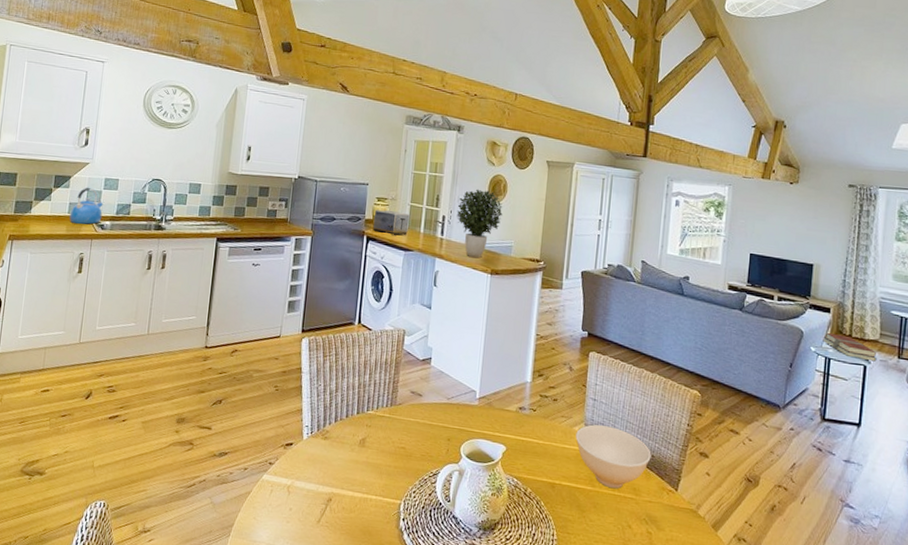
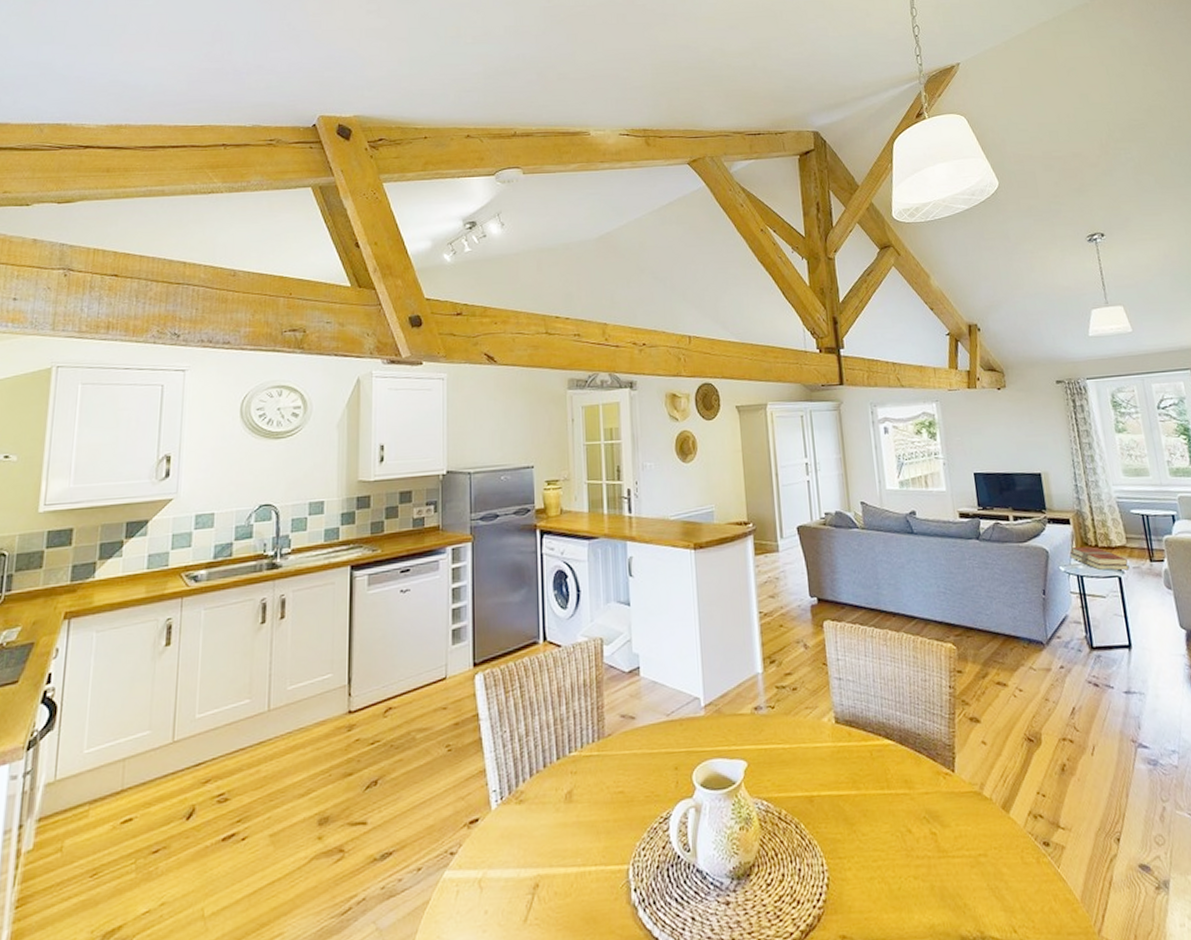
kettle: present [69,187,104,225] -> none [149,530,195,581]
toaster: present [372,209,410,236] -> none [545,493,589,523]
potted plant: present [456,189,503,259] -> none [643,451,697,534]
bowl: present [575,424,652,489] -> none [826,708,917,787]

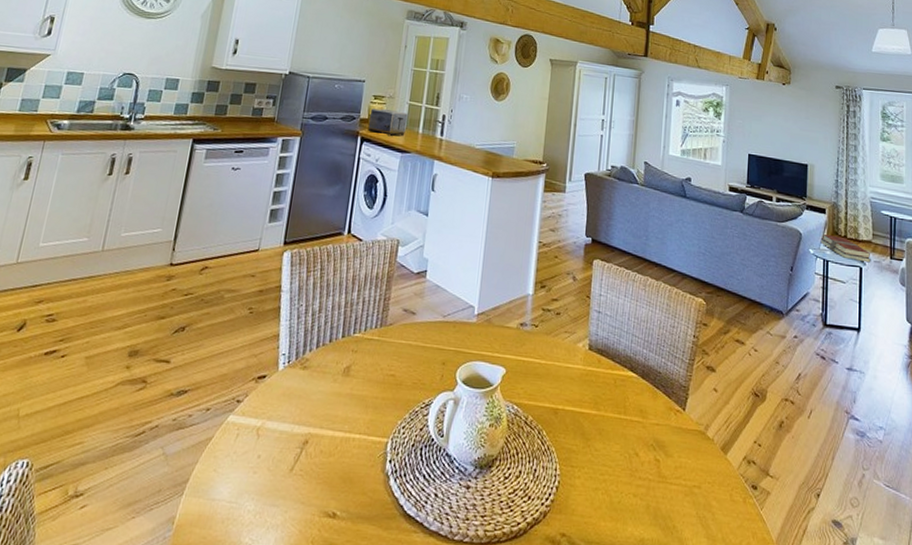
toaster: none [545,493,589,523] -> present [367,108,408,136]

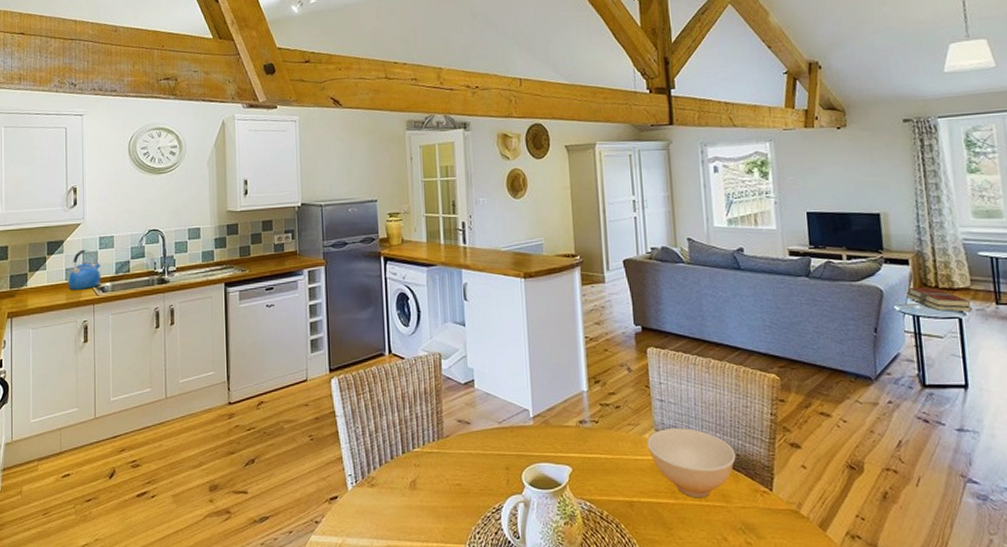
kettle: none [19,81,63,124] -> present [67,249,101,290]
toaster: present [367,108,408,136] -> none [388,225,427,252]
bowl: none [579,340,658,412] -> present [647,428,736,499]

